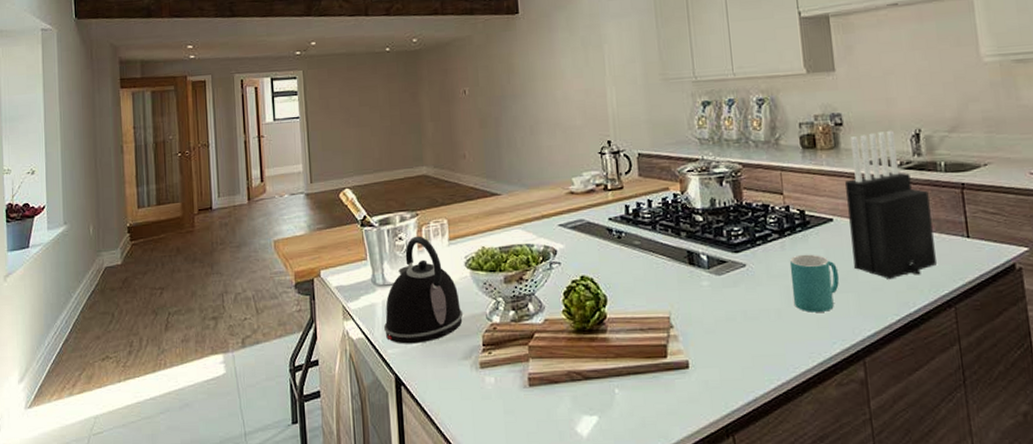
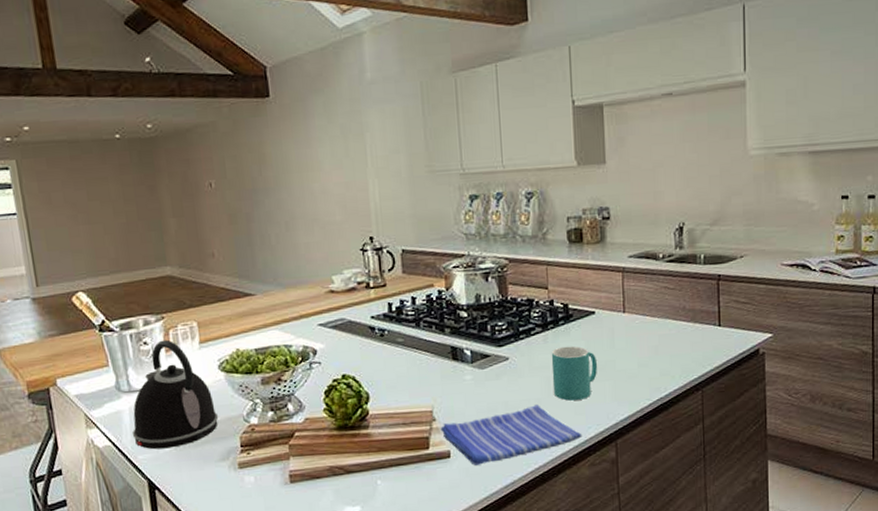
dish towel: none [678,315,827,378] -> present [440,405,582,465]
knife block: present [845,130,937,280] -> none [609,223,689,368]

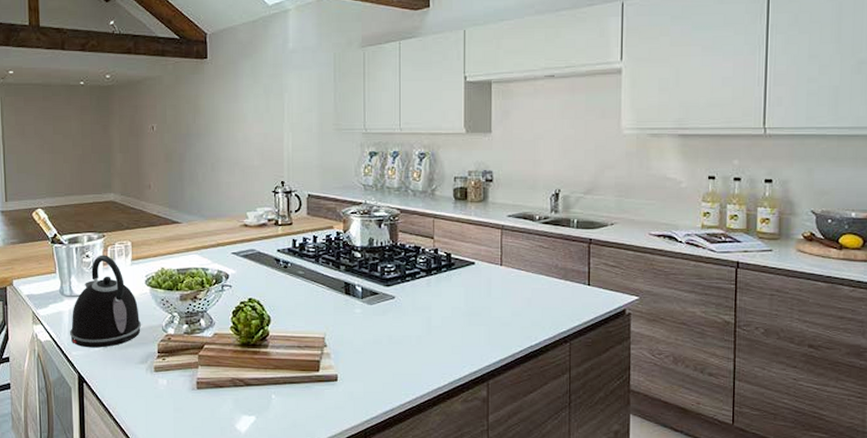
dish towel: present [440,405,582,465] -> none [330,341,457,390]
mug: present [551,346,597,401] -> none [433,291,474,340]

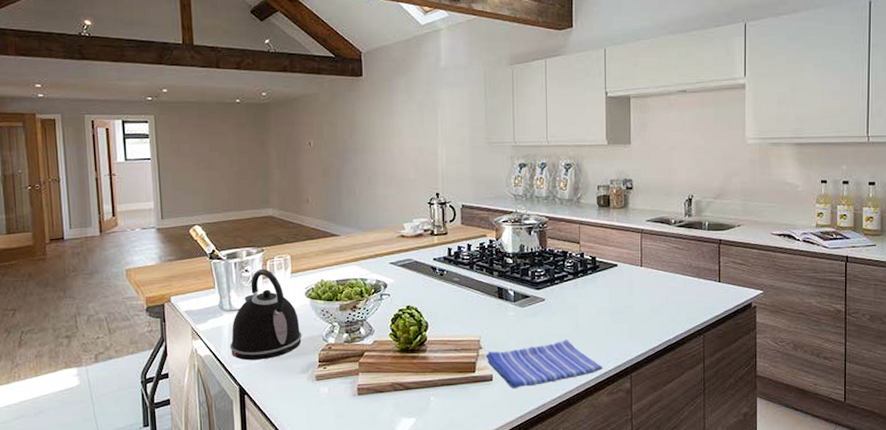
dish towel: none [330,341,457,390] -> present [485,340,603,388]

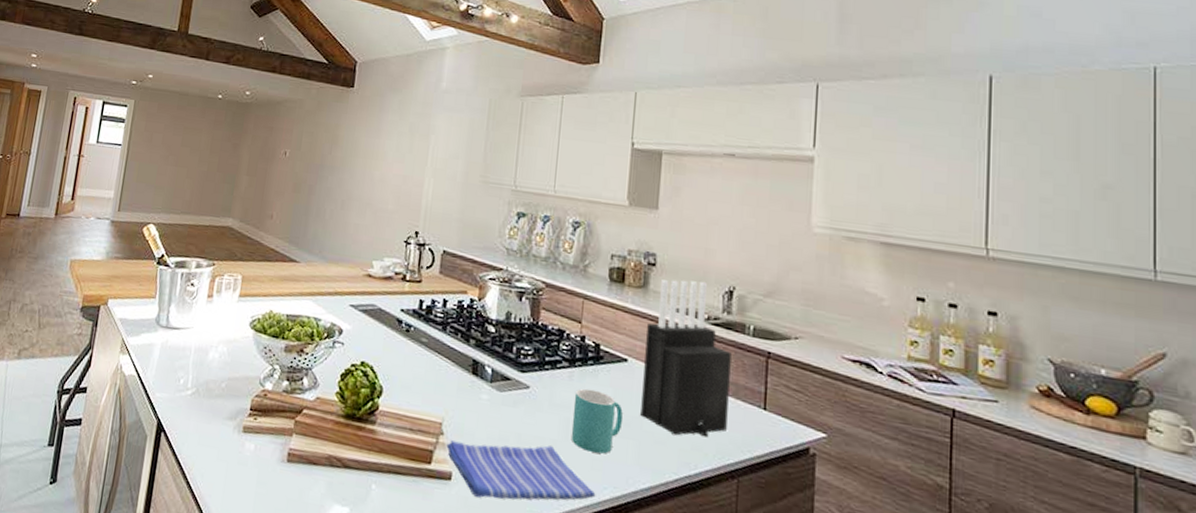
kettle: present [230,269,303,361] -> none [157,285,238,394]
mug: none [580,292,617,338] -> present [571,388,623,454]
knife block: none [630,195,693,313] -> present [641,280,732,438]

